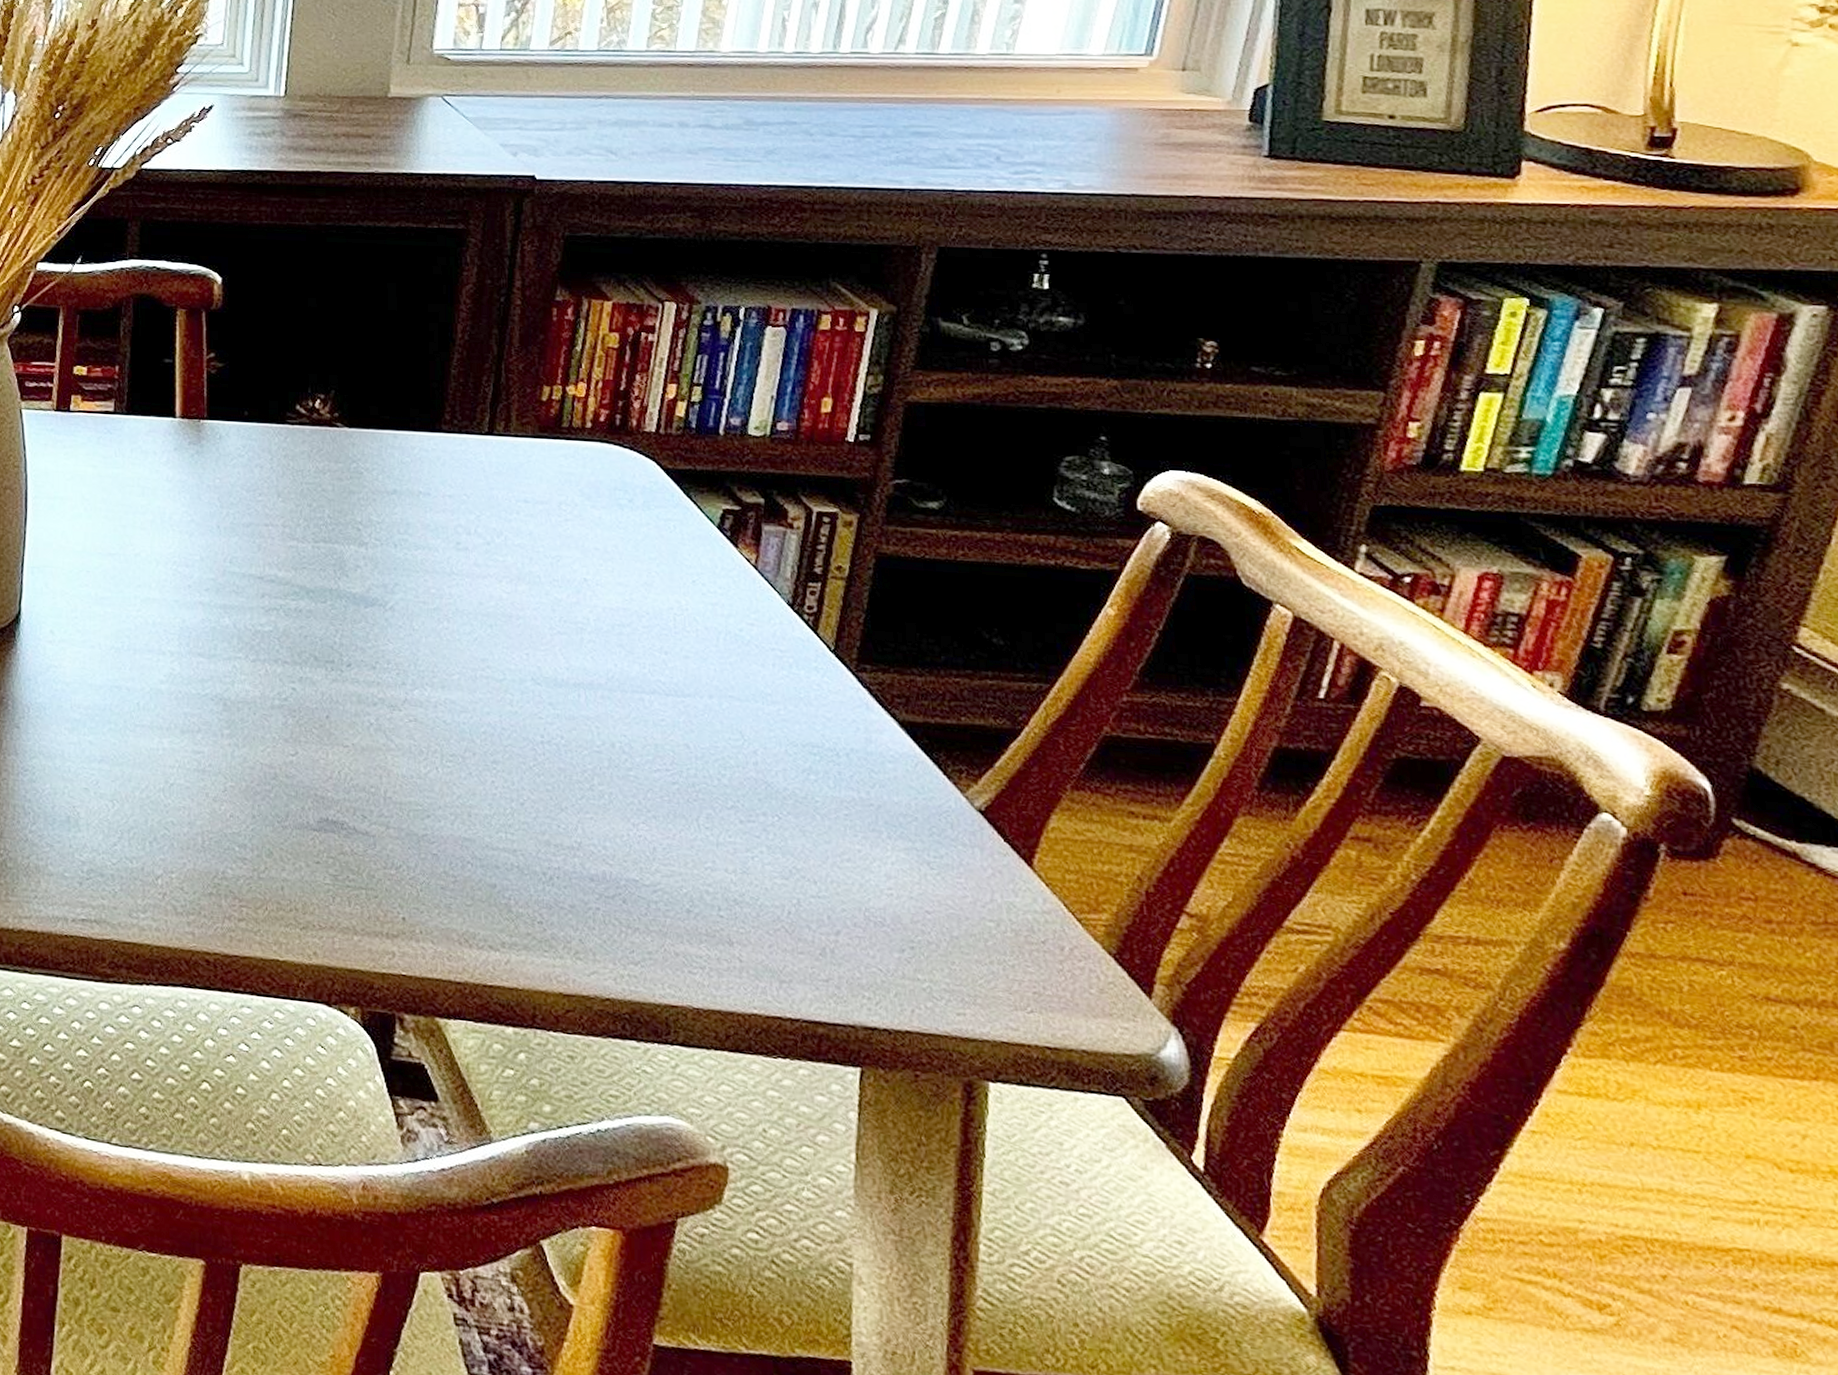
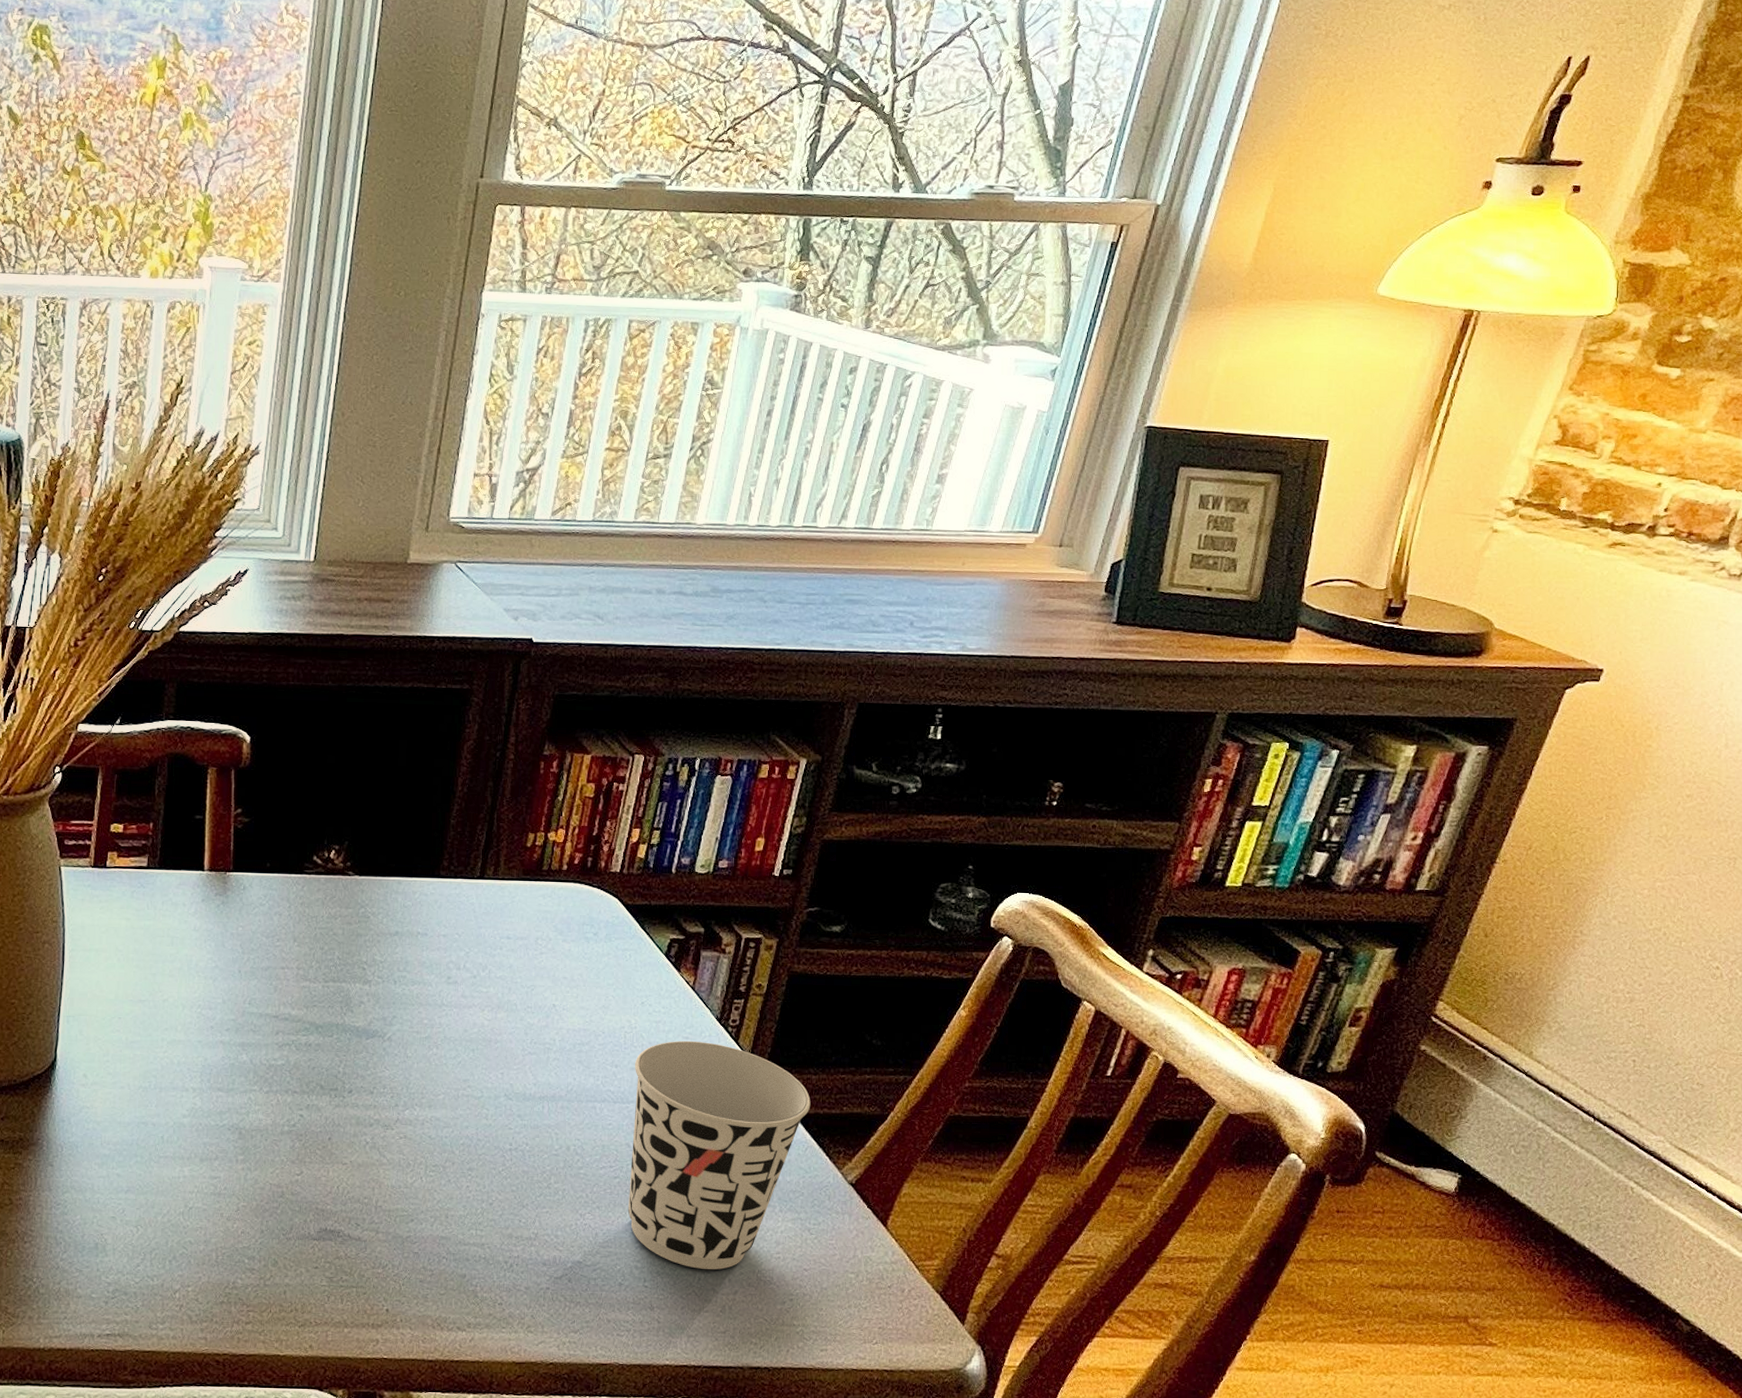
cup: none [689,627,918,903] -> present [627,1040,811,1270]

